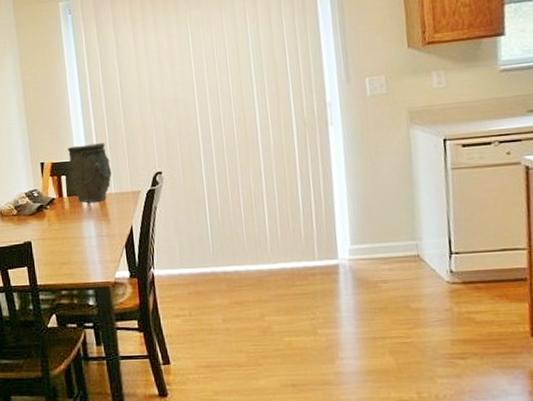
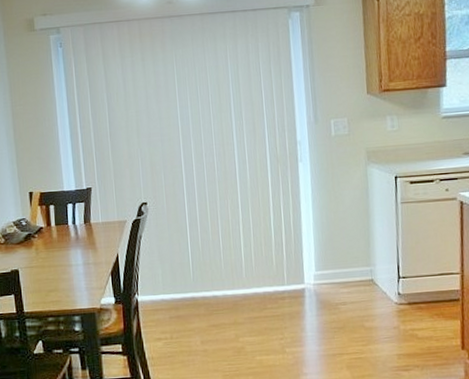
vase: present [67,143,112,203] -> none [55,174,99,232]

